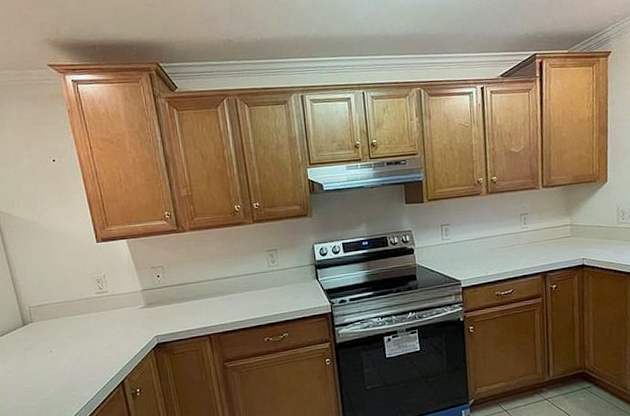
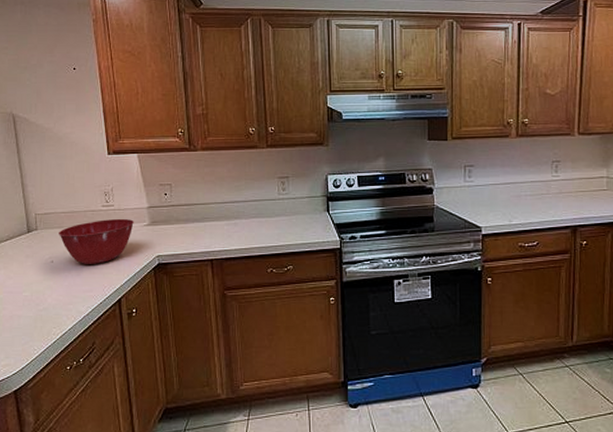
mixing bowl: none [55,303,130,352] -> present [59,218,134,265]

